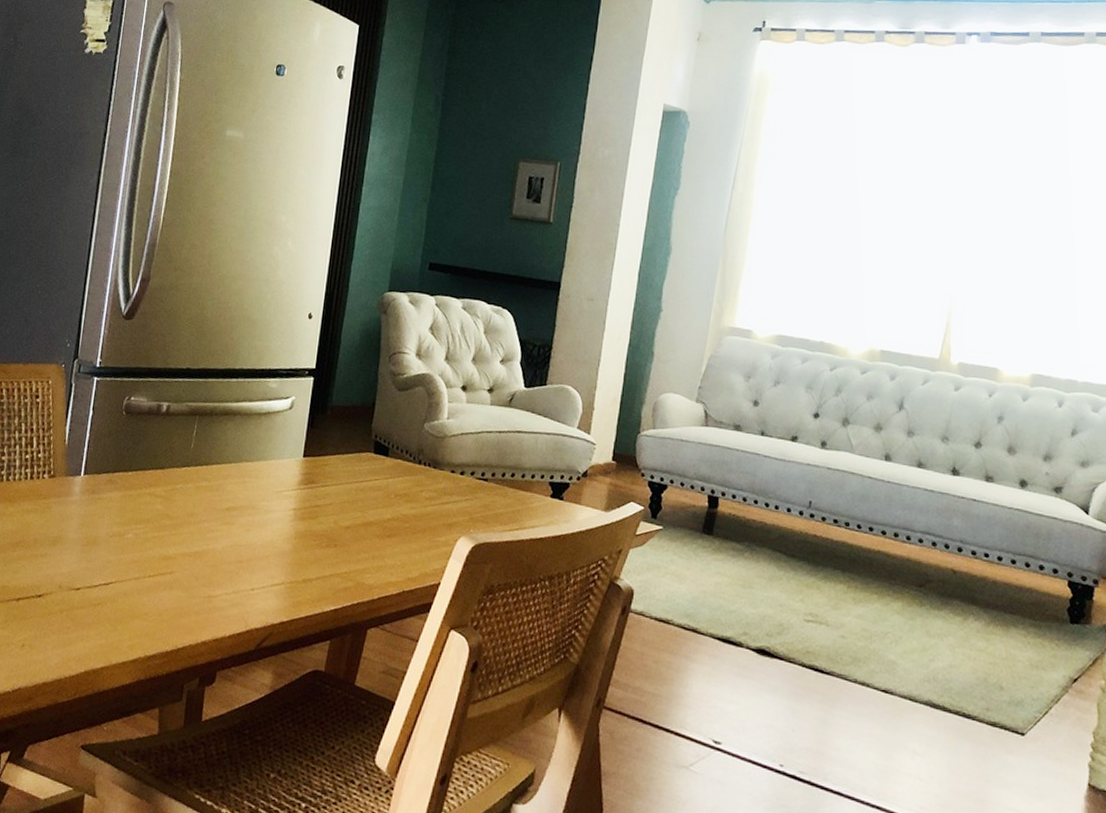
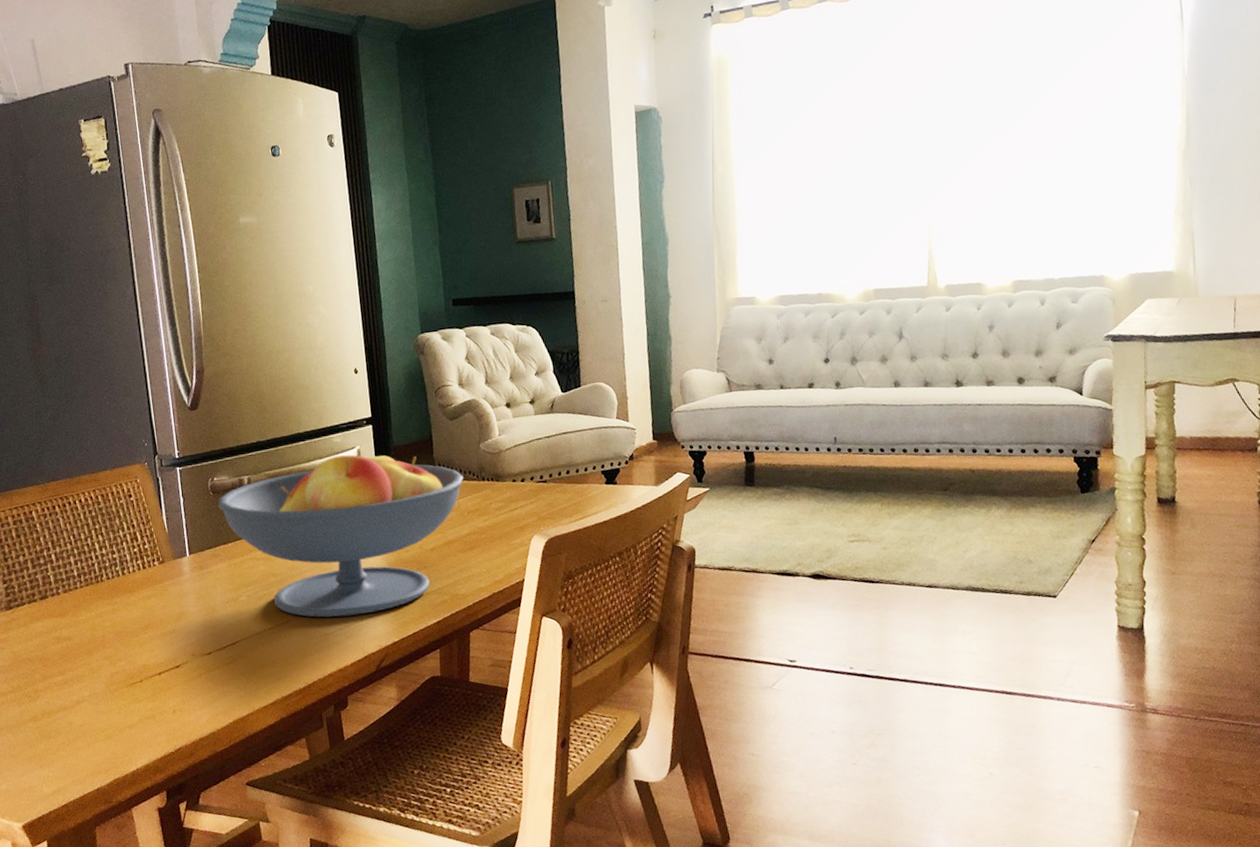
fruit bowl: none [129,400,399,584] -> present [218,449,464,618]

